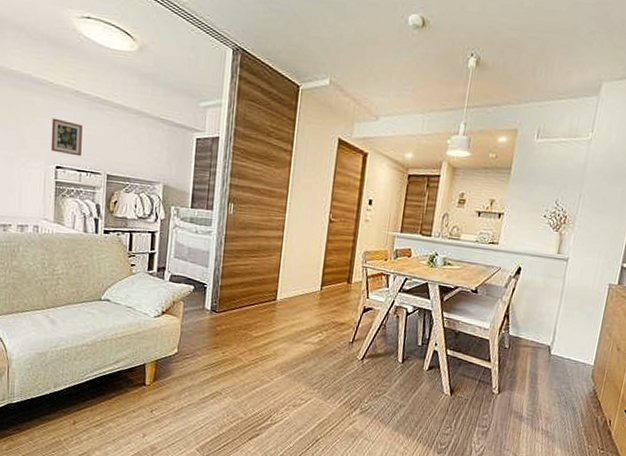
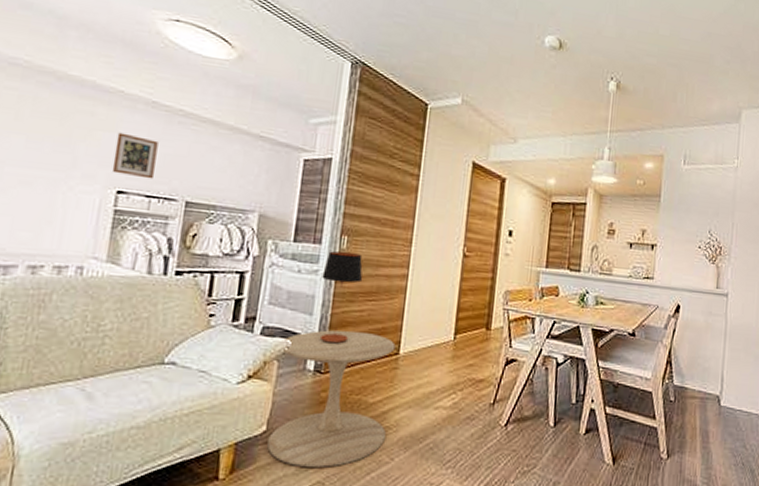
side table: none [179,279,274,382] -> present [267,330,396,468]
table lamp: none [214,216,247,290] -> present [319,251,363,344]

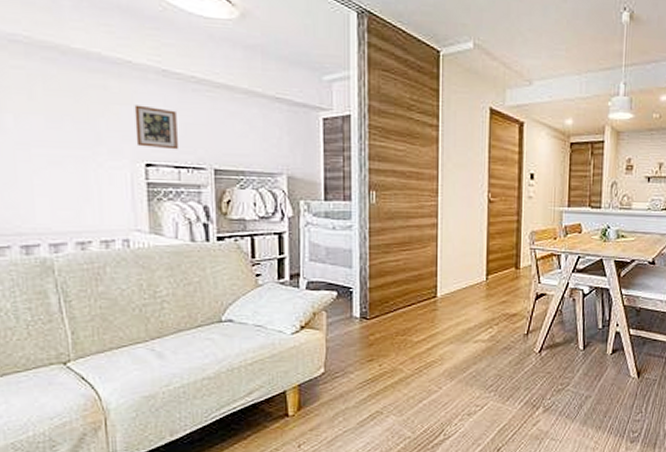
side table: present [267,330,396,468] -> none [326,279,433,401]
table lamp: present [319,251,363,344] -> none [356,207,395,292]

